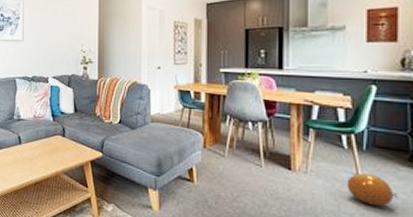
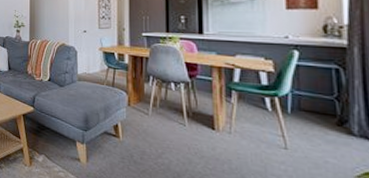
ball: present [347,173,398,207] -> none [272,135,328,170]

